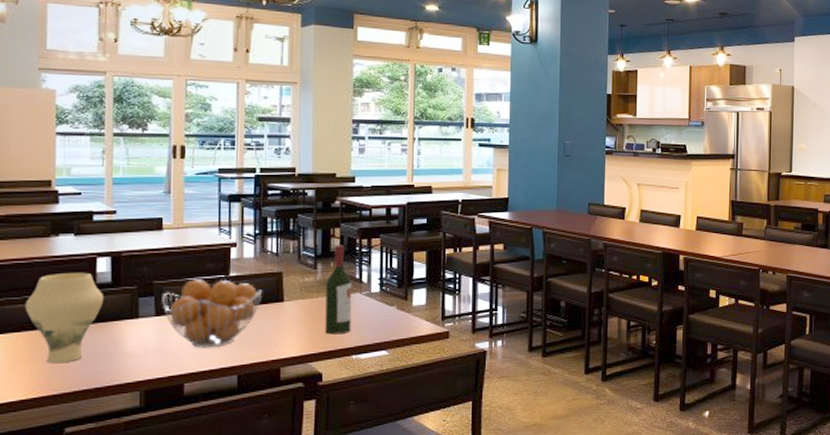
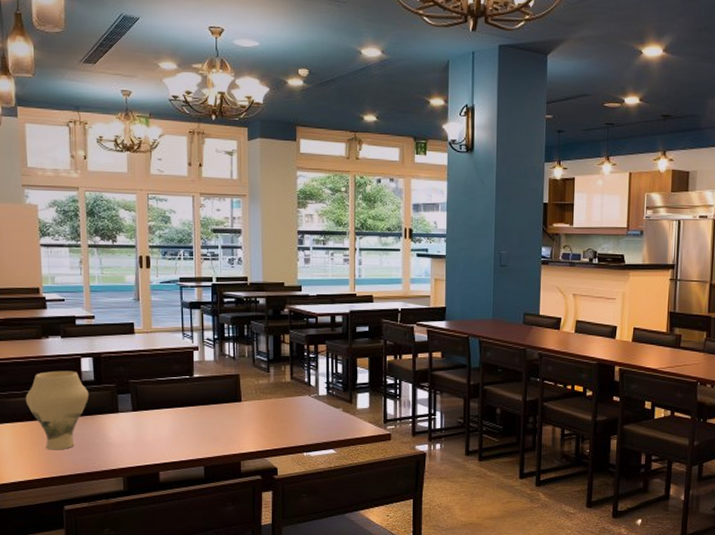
fruit basket: present [162,278,263,348] -> none [137,378,223,441]
wine bottle: present [325,245,352,335] -> none [278,350,302,433]

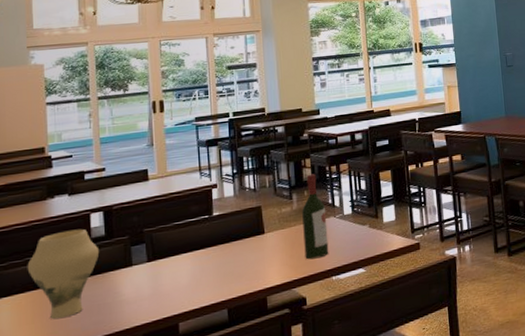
wine bottle: none [278,350,302,433] -> present [302,173,329,260]

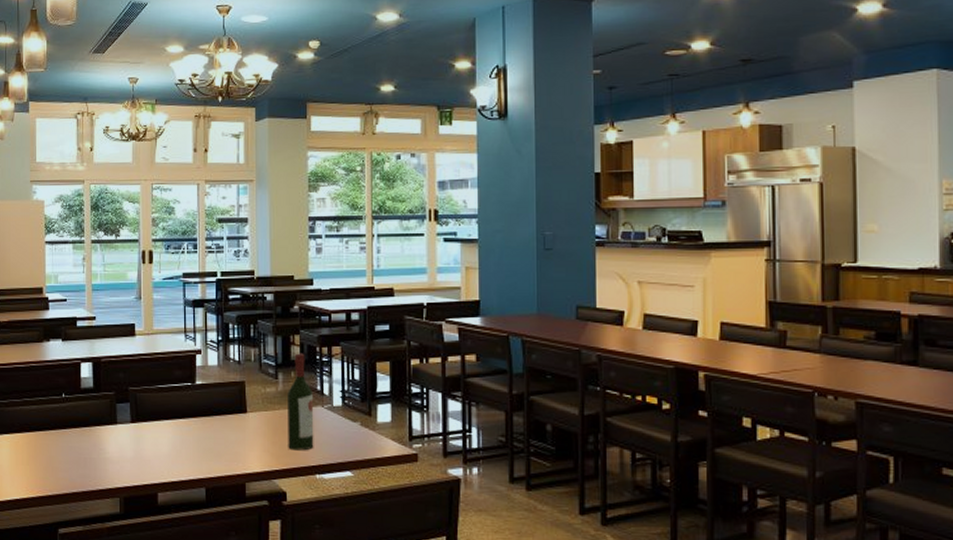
vase: present [27,228,100,319] -> none [24,377,88,465]

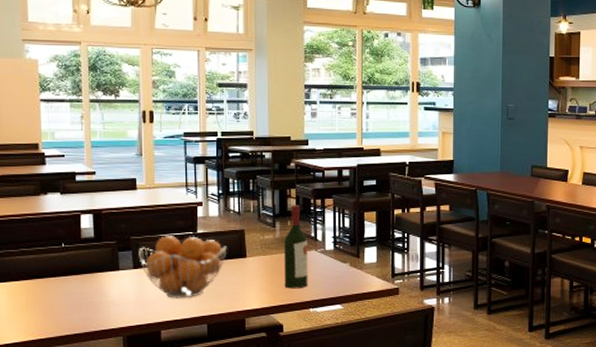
fruit basket: none [136,385,227,458] -> present [138,235,227,299]

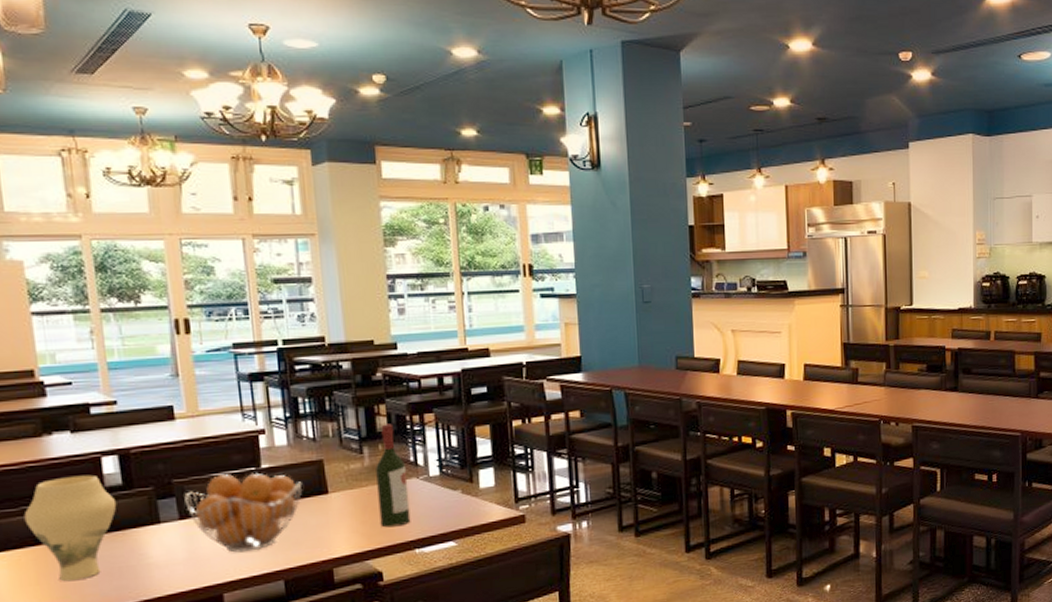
vase: none [22,228,89,310] -> present [24,474,117,582]

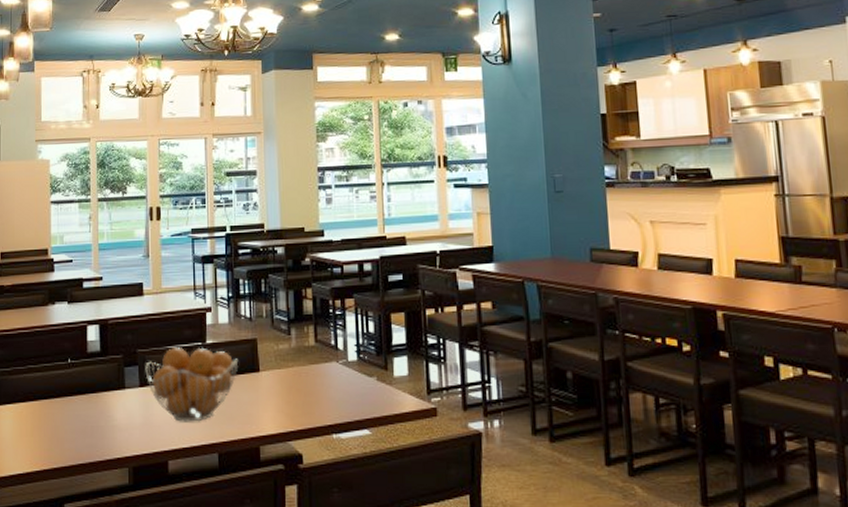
vase: present [24,474,117,582] -> none [29,341,95,436]
wine bottle: present [376,423,411,528] -> none [301,307,330,410]

